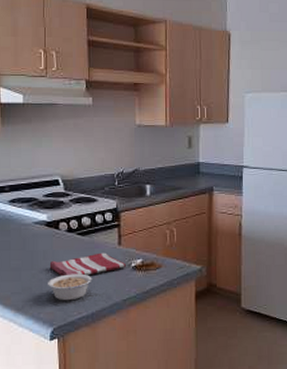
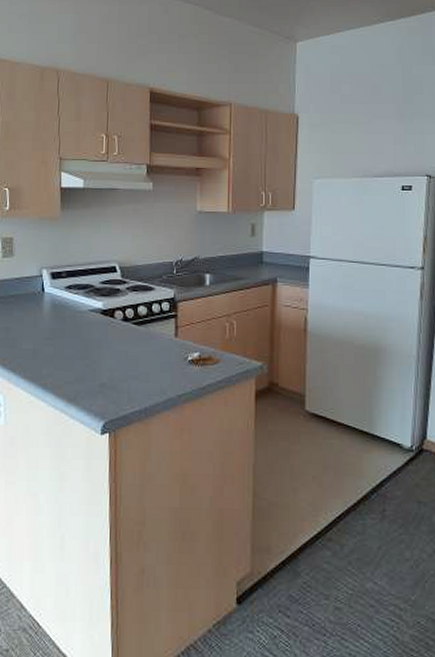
legume: present [48,273,100,301] -> none [101,365,155,394]
dish towel: present [49,252,126,277] -> none [103,344,182,368]

